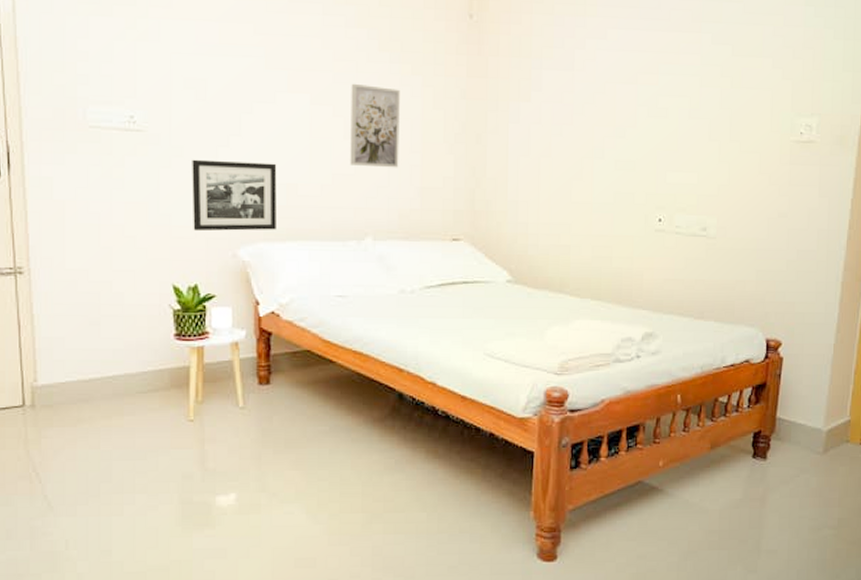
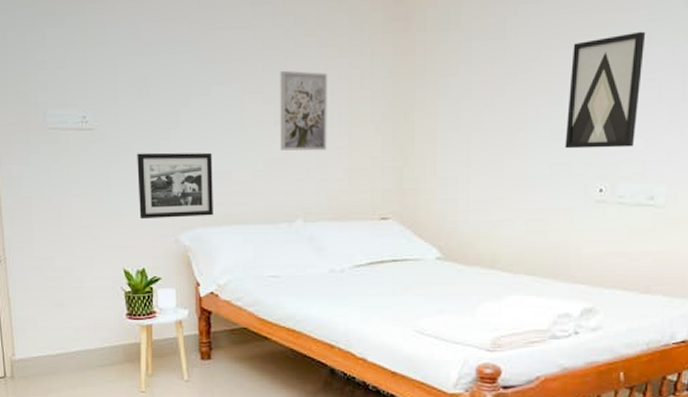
wall art: none [627,73,699,181] -> present [565,31,646,149]

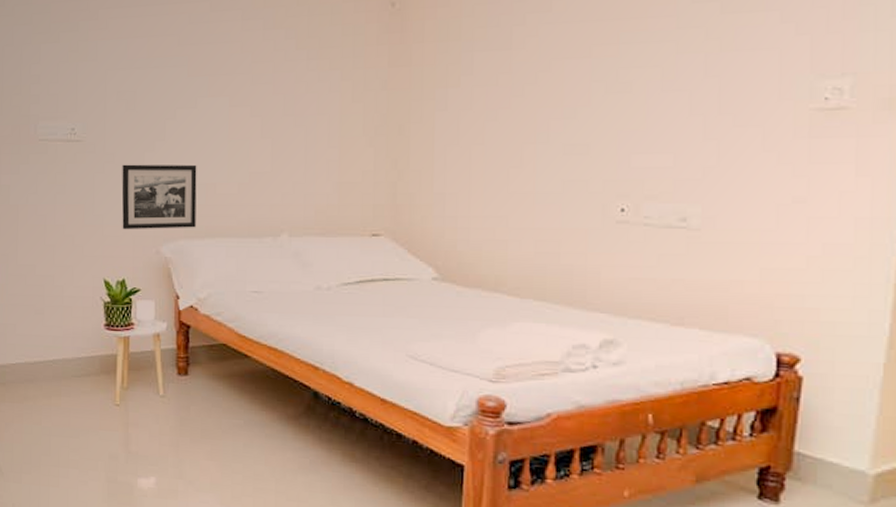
wall art: present [280,70,327,151] -> none [267,83,317,164]
wall art: present [565,31,646,149] -> none [579,39,674,165]

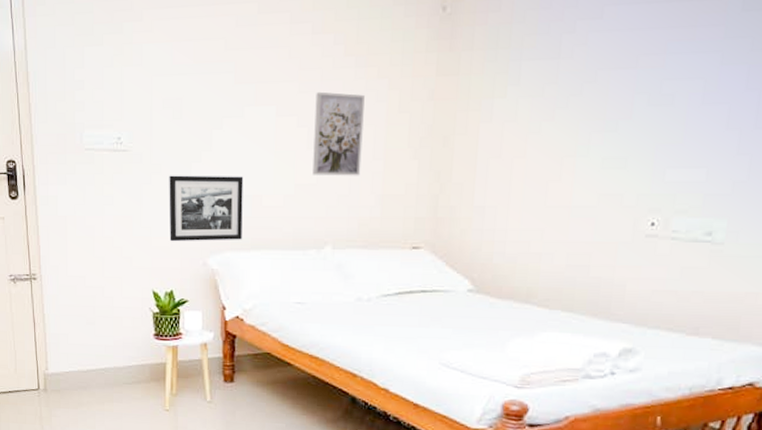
wall art: none [267,83,317,164] -> present [312,91,365,176]

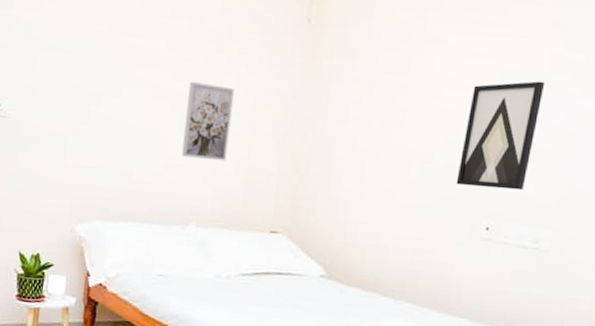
picture frame: present [169,175,244,242] -> none [40,144,117,211]
wall art: none [616,49,720,178] -> present [456,81,546,191]

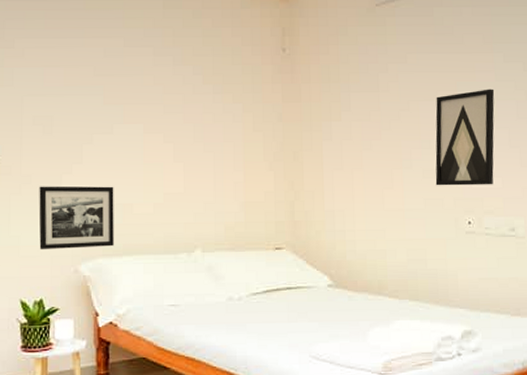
picture frame: none [40,144,117,211] -> present [39,186,114,250]
wall art: present [182,81,234,161] -> none [179,113,224,186]

